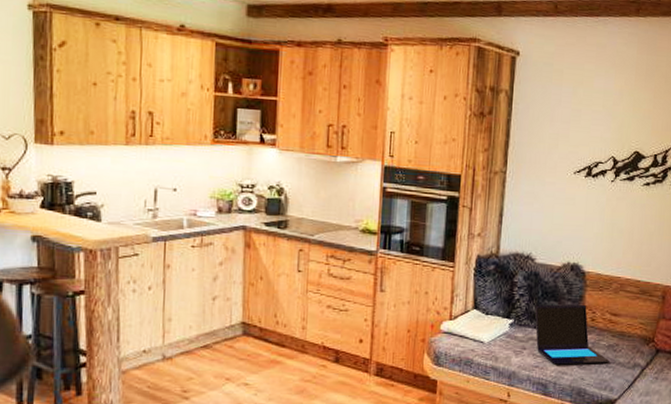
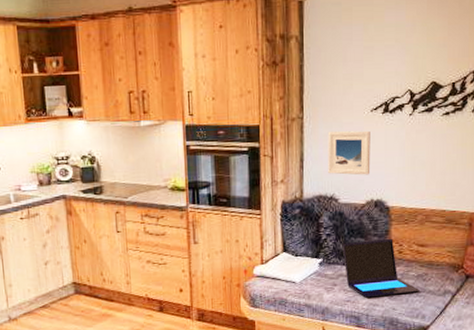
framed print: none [527,188,572,237] -> present [328,130,371,175]

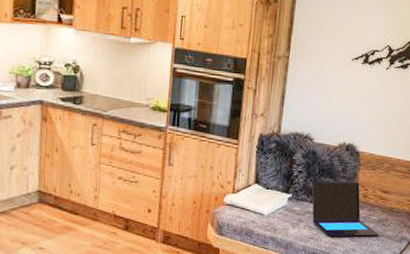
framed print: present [328,130,371,175] -> none [306,73,350,119]

